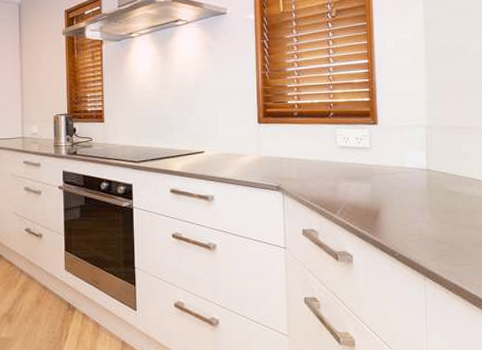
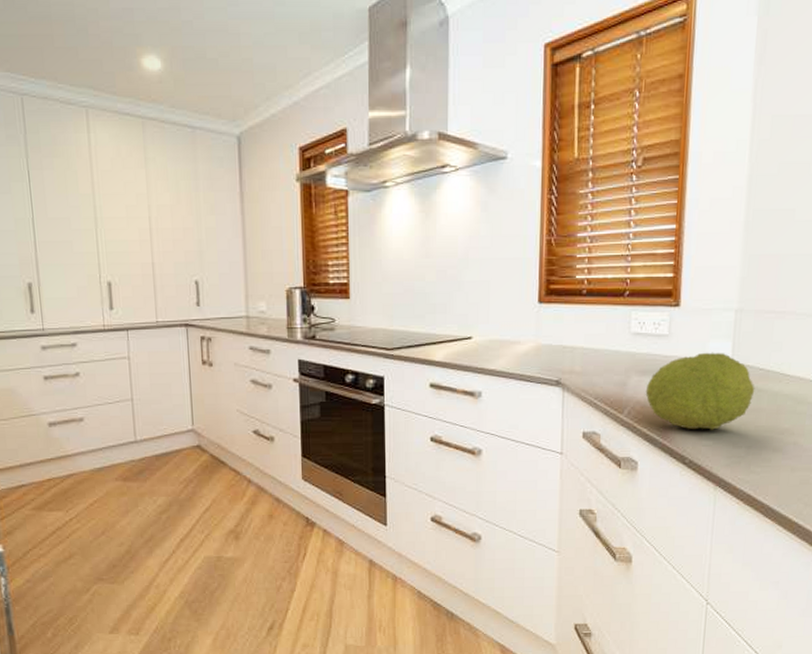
fruit: none [354,161,451,228] -> present [645,352,755,430]

